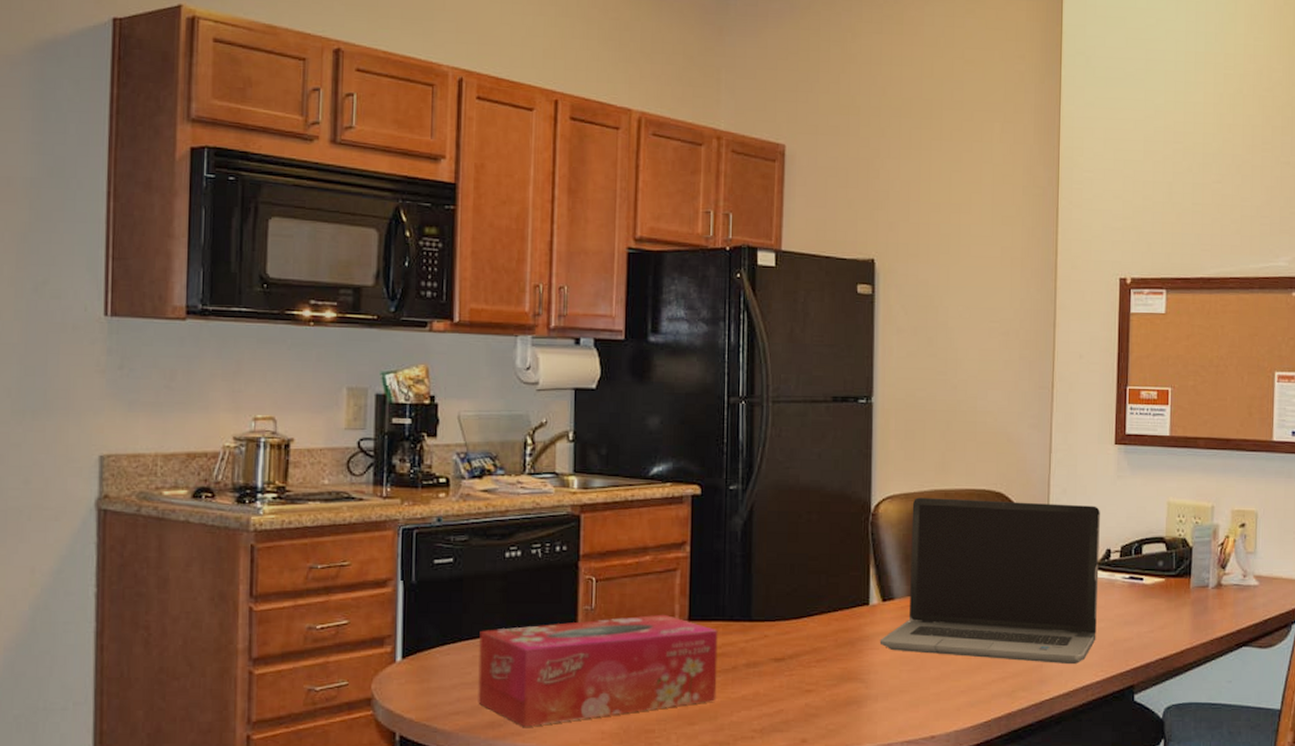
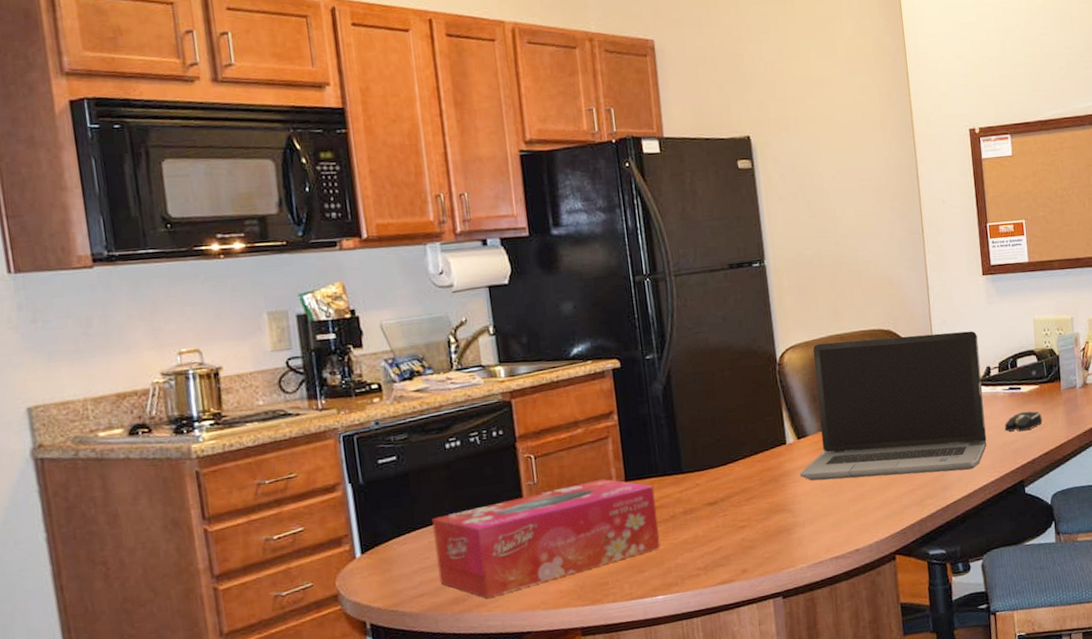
computer mouse: none [1119,606,1164,628] -> present [1004,411,1043,432]

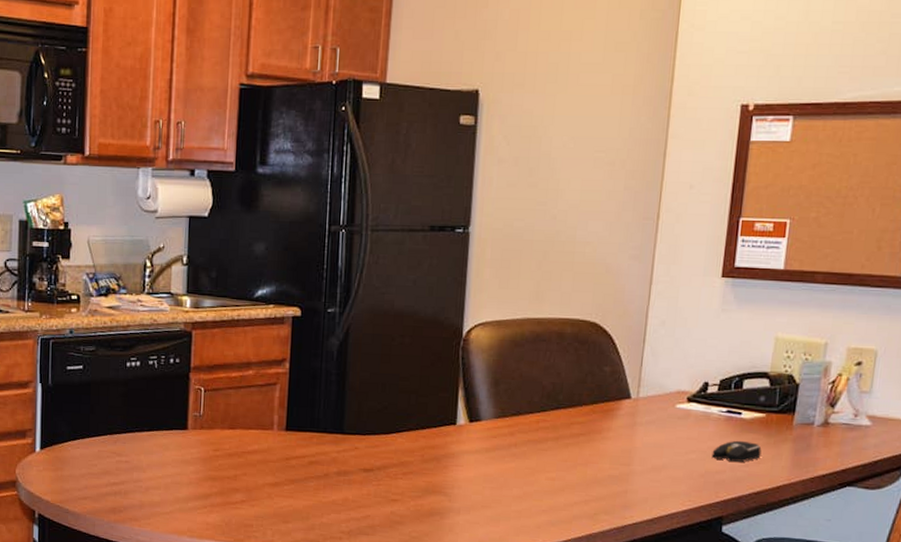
tissue box: present [432,478,661,598] -> none [102,423,312,514]
laptop computer: present [799,331,987,481] -> none [464,325,700,493]

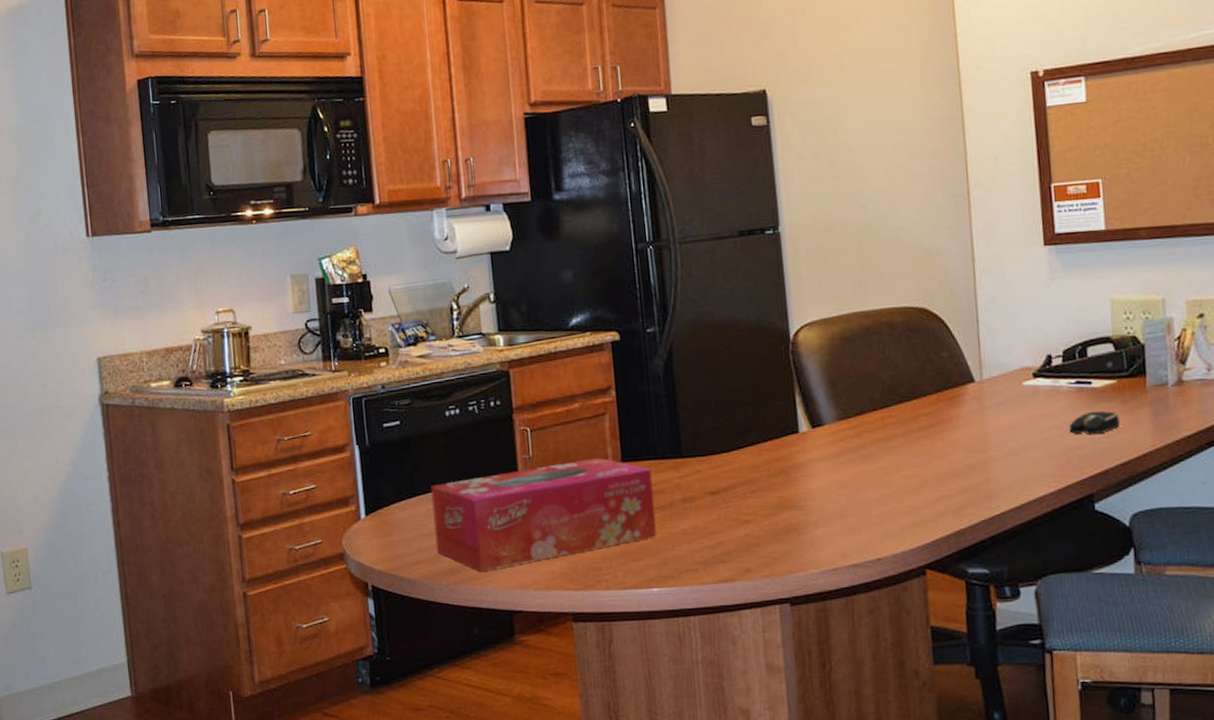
tissue box: none [102,423,312,514] -> present [431,457,657,572]

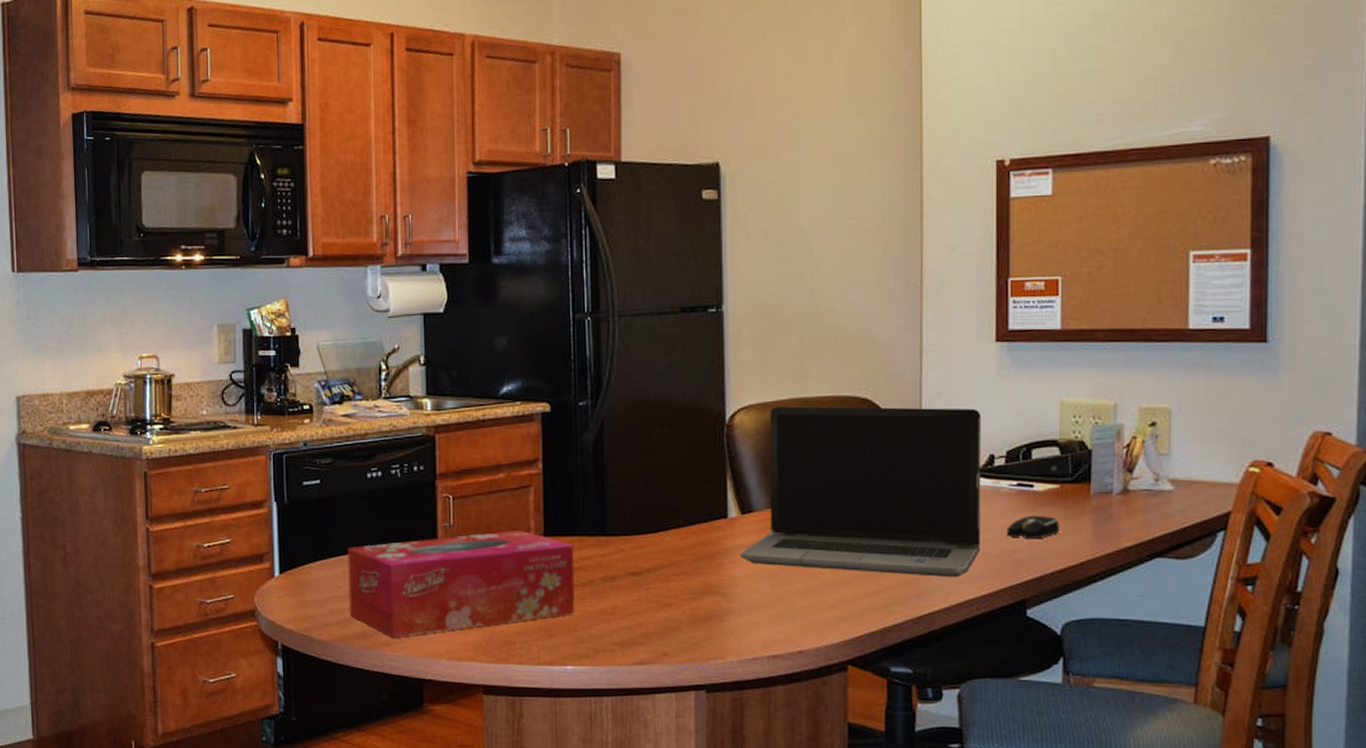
laptop computer: none [813,311,1045,478] -> present [740,406,981,578]

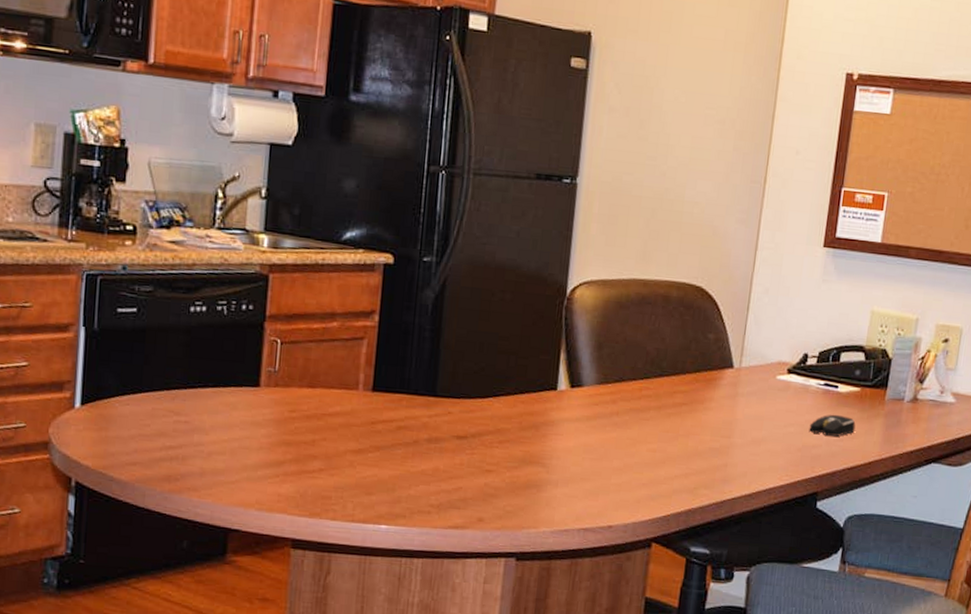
tissue box: present [348,530,575,638] -> none [155,382,402,483]
laptop computer: present [740,406,981,578] -> none [564,285,801,467]

